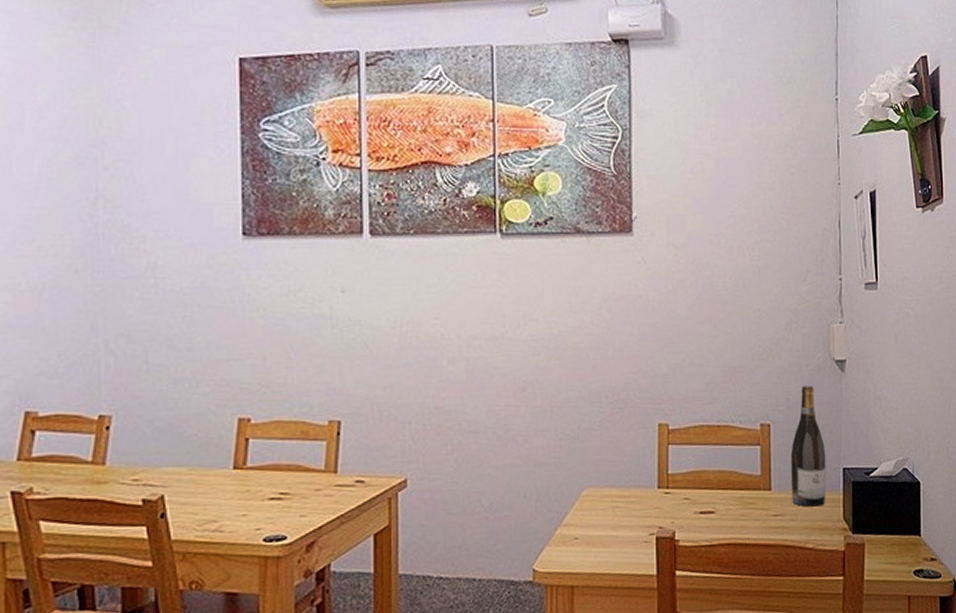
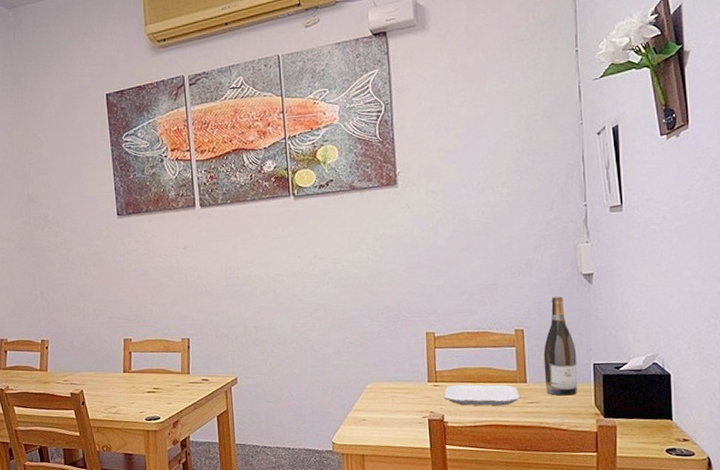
plate: none [677,491,763,520] -> present [444,384,520,406]

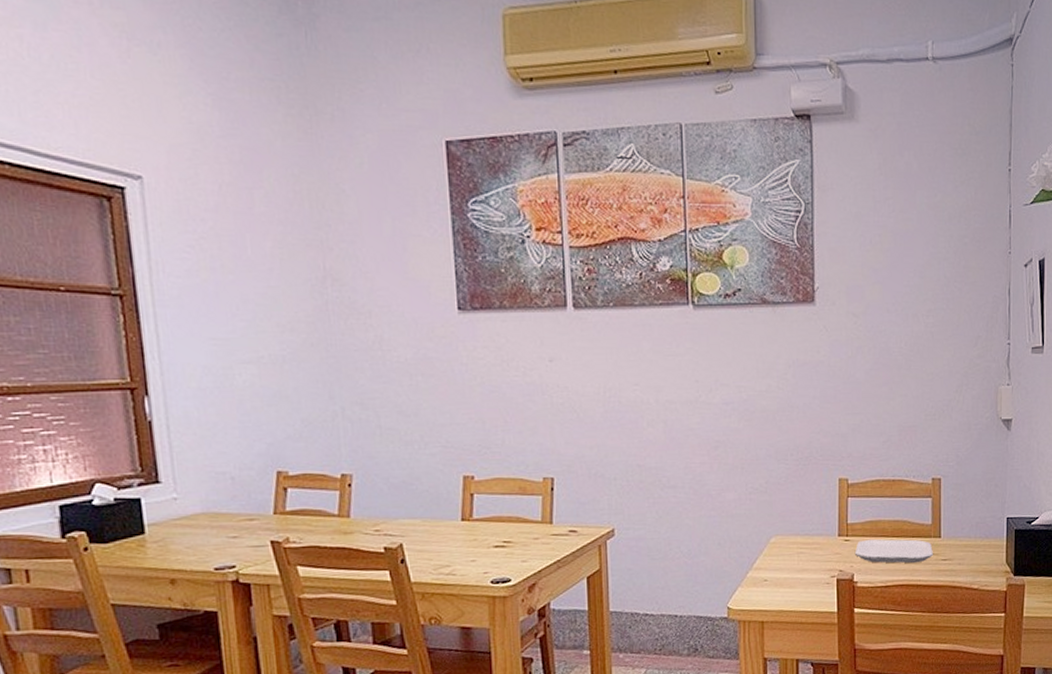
wine bottle: present [543,296,578,396] -> none [959,443,992,552]

